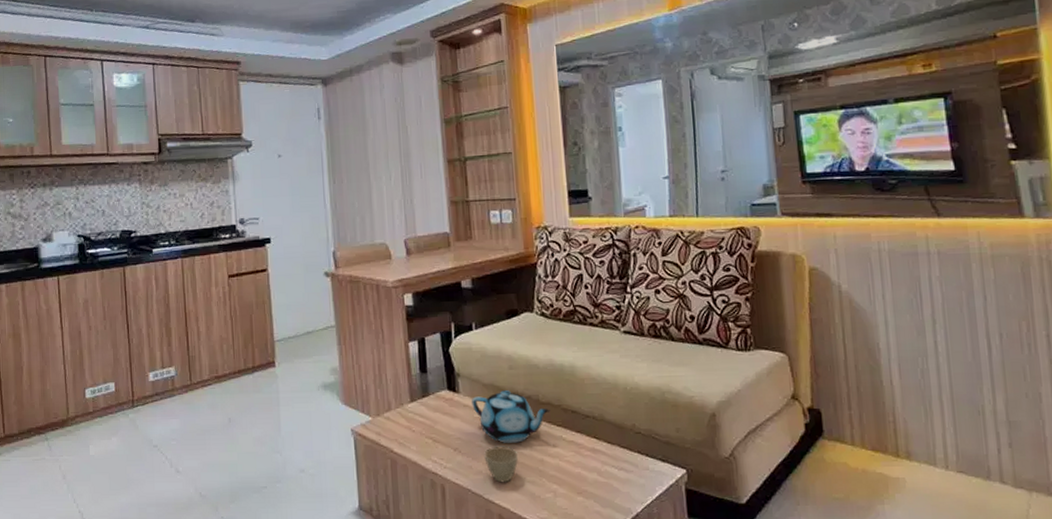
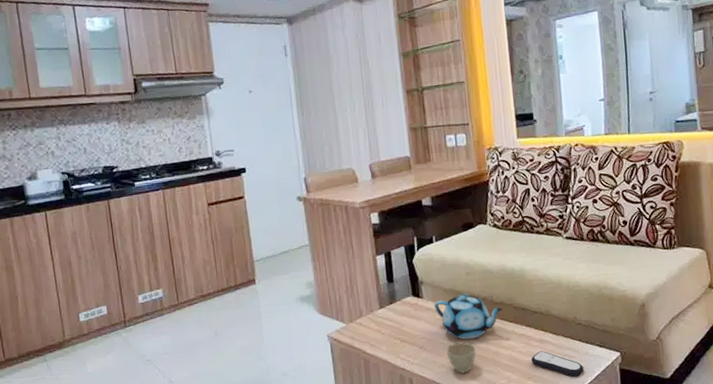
remote control: none [582,462,643,494] -> present [531,351,584,376]

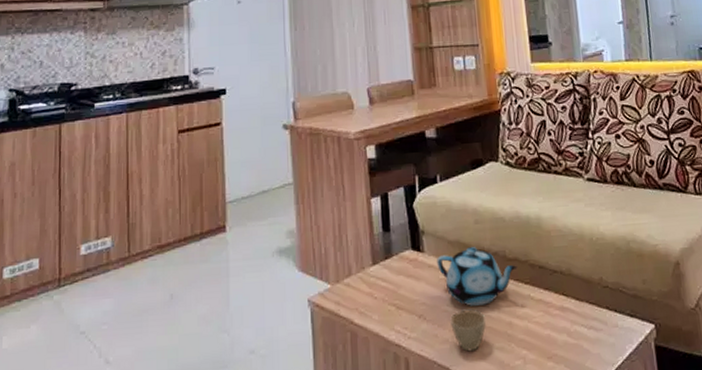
remote control: present [531,351,584,376] -> none [551,321,613,356]

